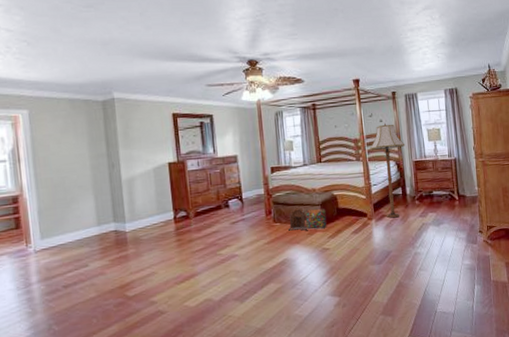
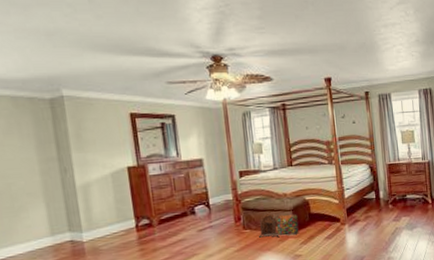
floor lamp: present [369,123,406,218] -> none [342,124,379,222]

